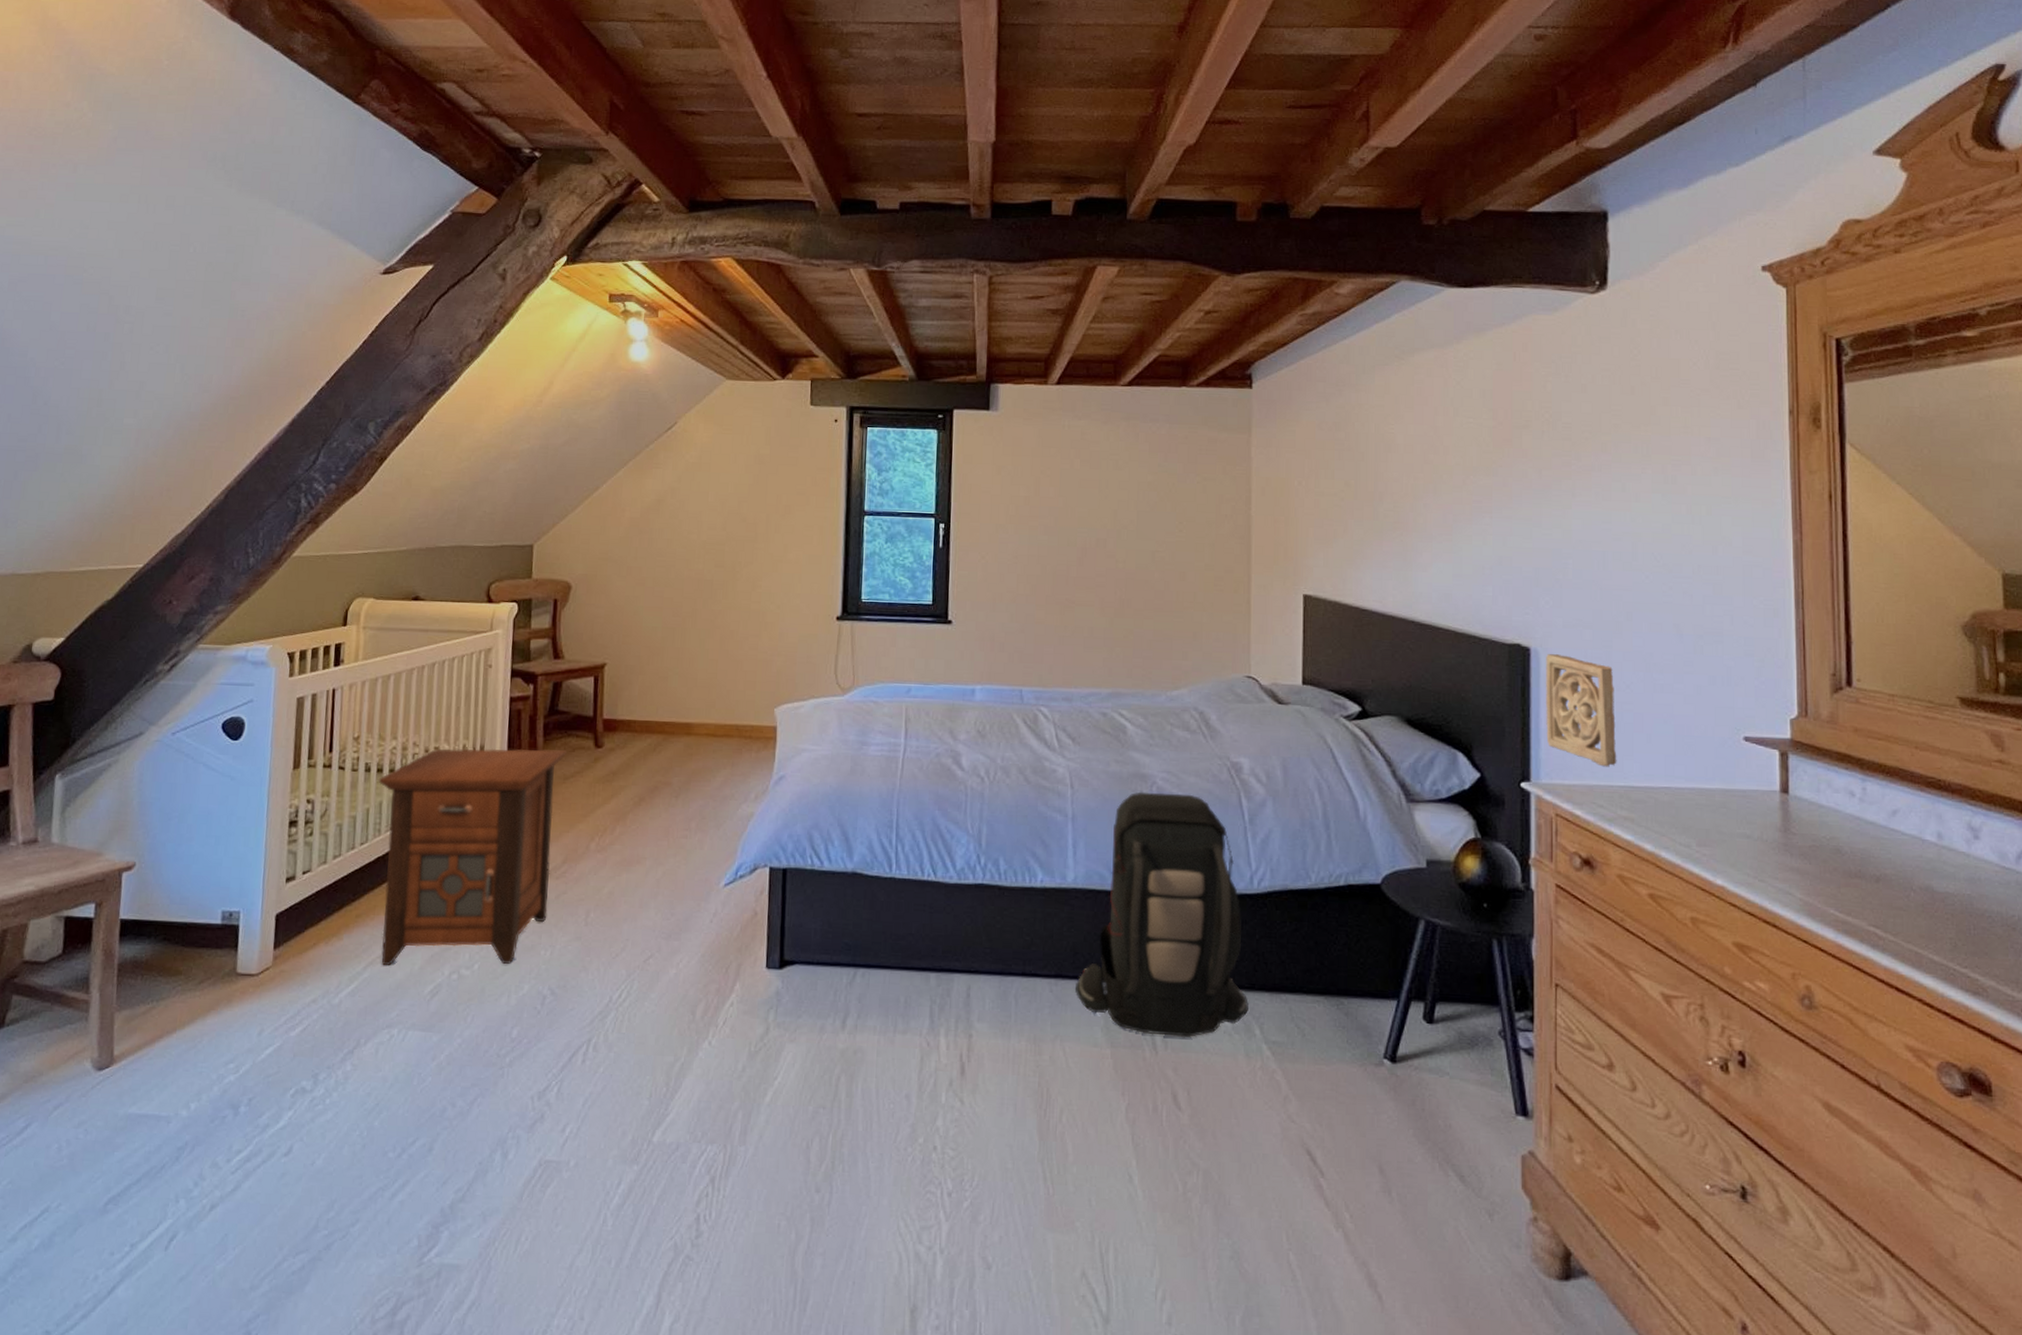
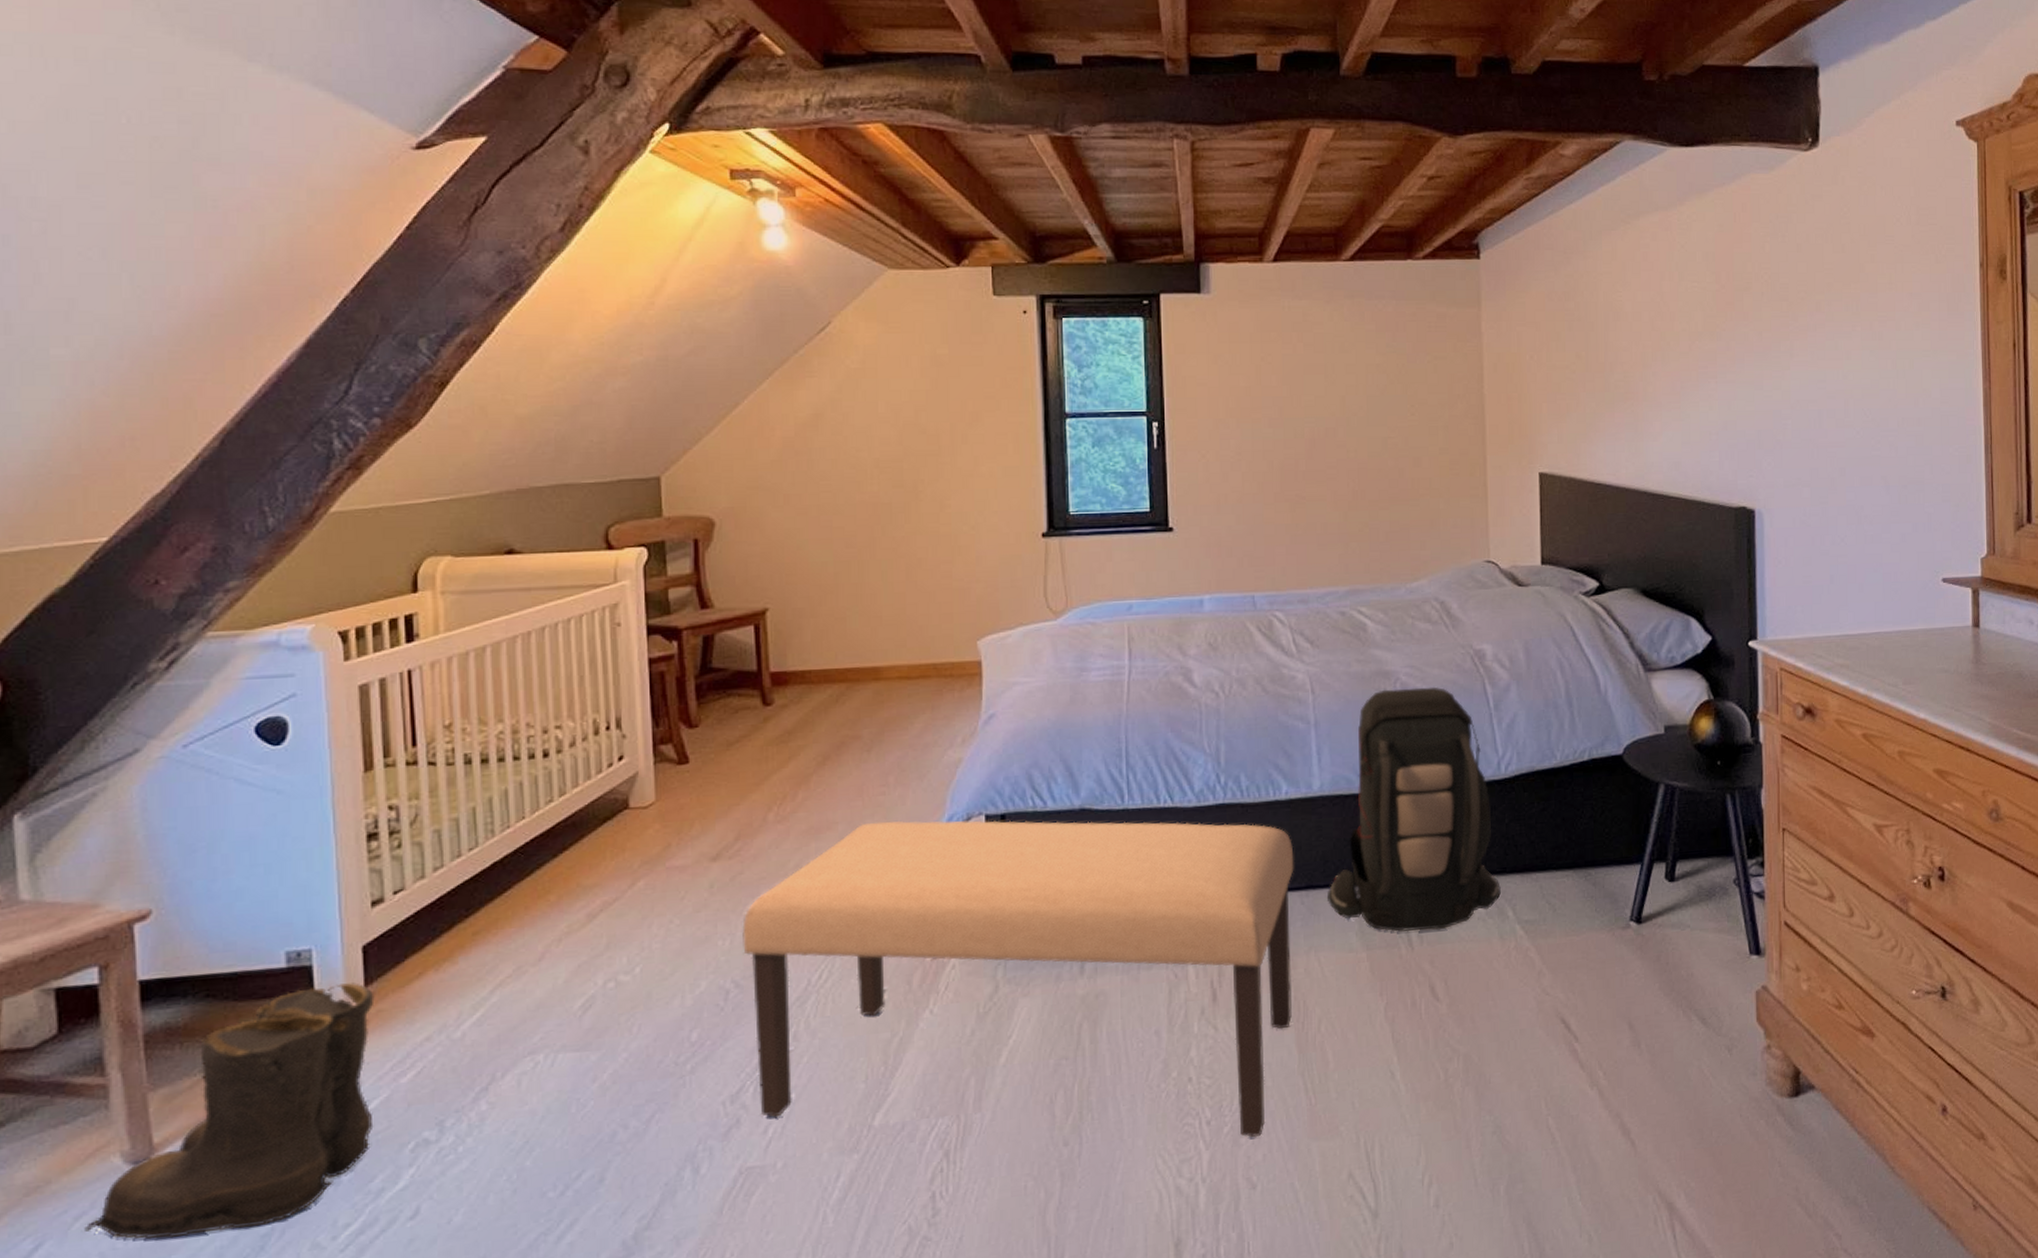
boots: none [59,944,280,1140] -> present [84,982,375,1240]
nightstand: present [378,748,566,966] -> none [483,713,727,986]
bench: none [560,861,1046,1218] -> present [742,820,1294,1138]
wall ornament: present [1546,654,1617,767] -> none [1769,514,1834,619]

